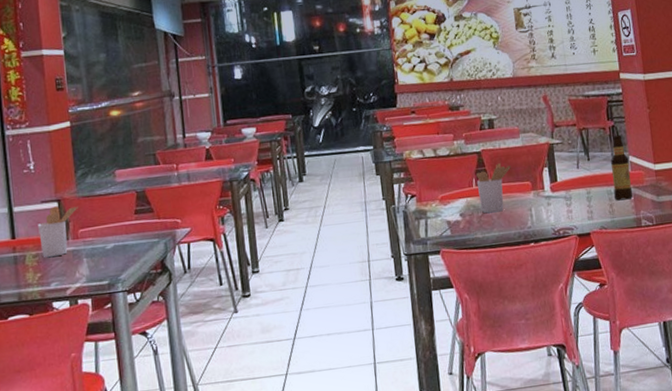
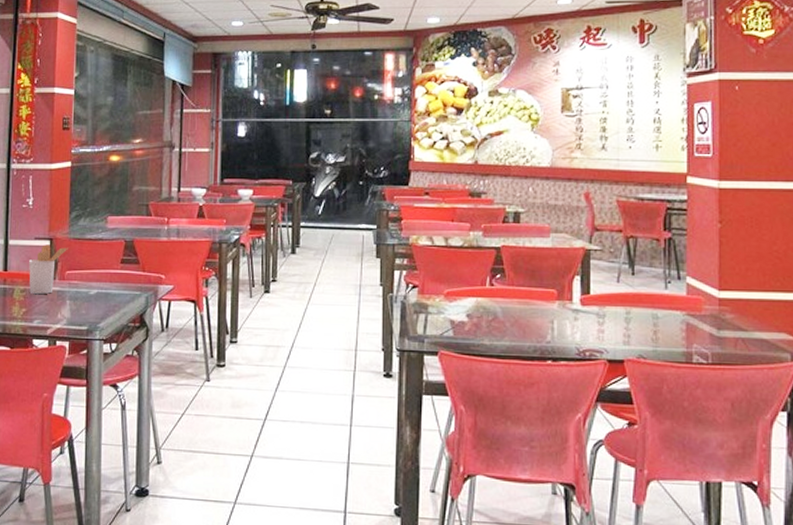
utensil holder: present [476,163,511,213] -> none [490,263,534,319]
bottle: present [610,134,633,201] -> none [660,249,686,328]

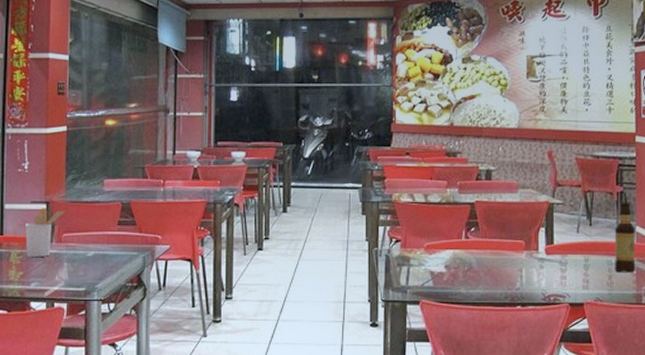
bottle: none [660,249,686,328] -> present [614,202,636,273]

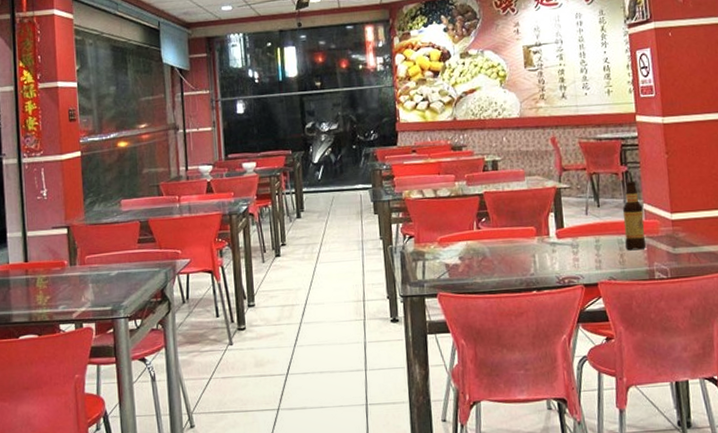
utensil holder: present [25,208,65,257] -> none [49,232,86,281]

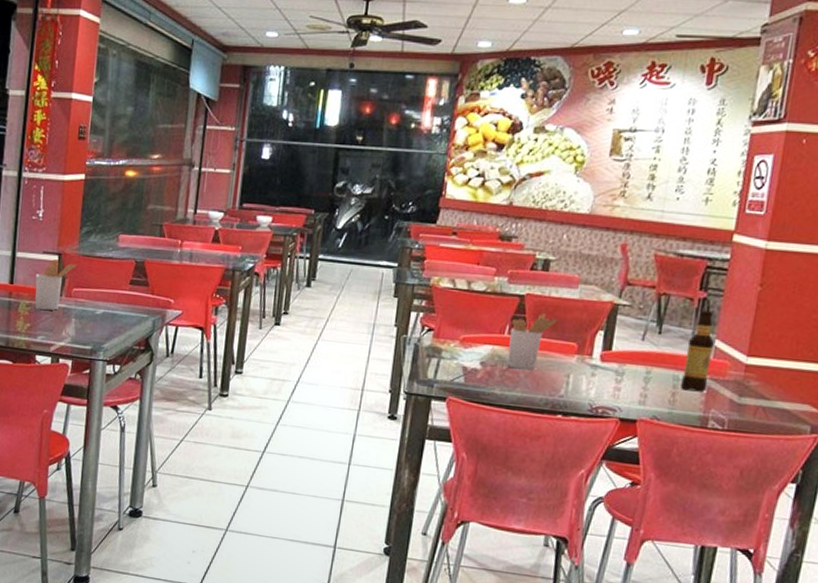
utensil holder: none [49,232,86,281] -> present [35,259,77,311]
utensil holder: none [477,206,514,258] -> present [507,313,557,371]

